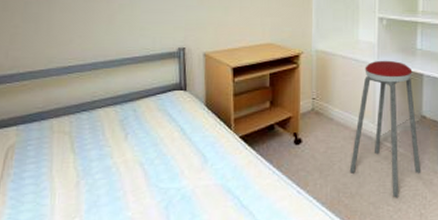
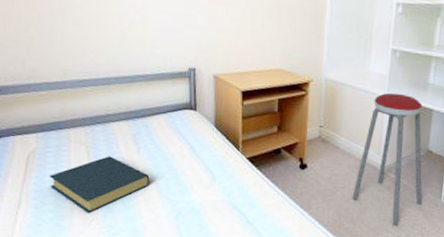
hardback book: none [29,145,138,209] -> present [49,156,150,213]

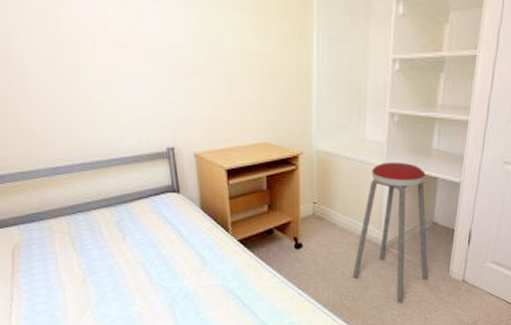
hardback book: present [49,156,150,213] -> none [37,245,140,303]

